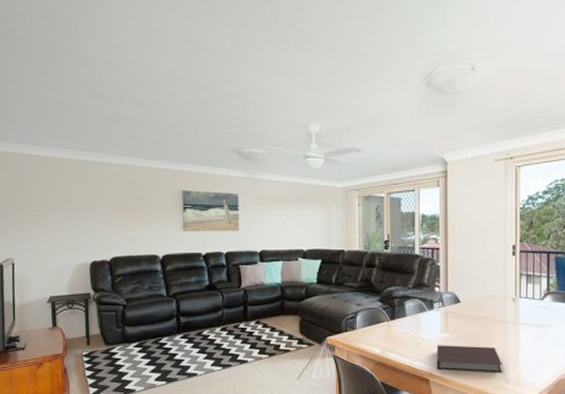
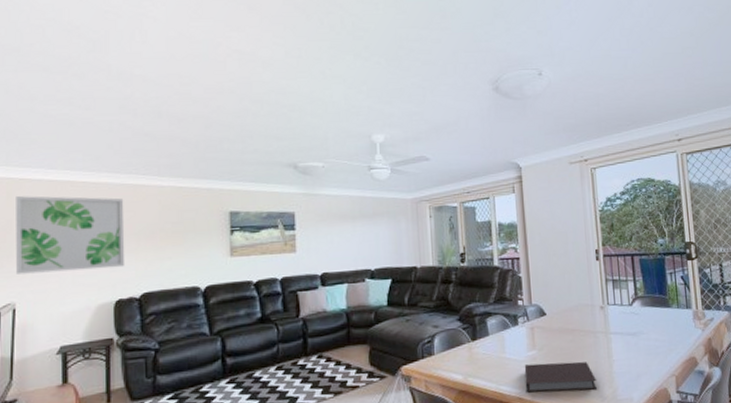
wall art: none [9,168,98,235] -> present [16,196,125,274]

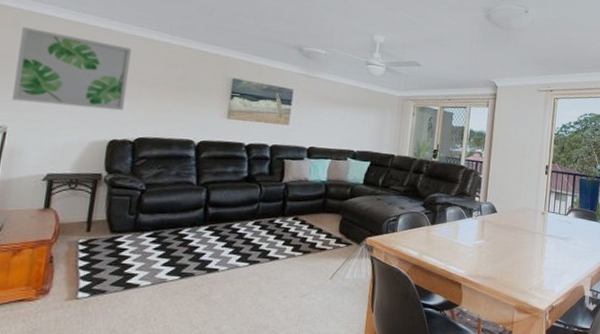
notebook: present [524,361,597,393] -> none [469,251,528,279]

